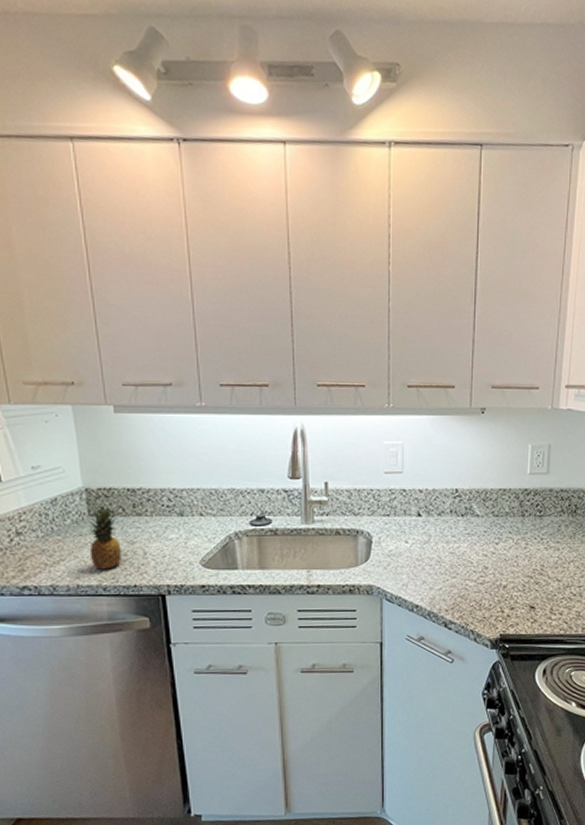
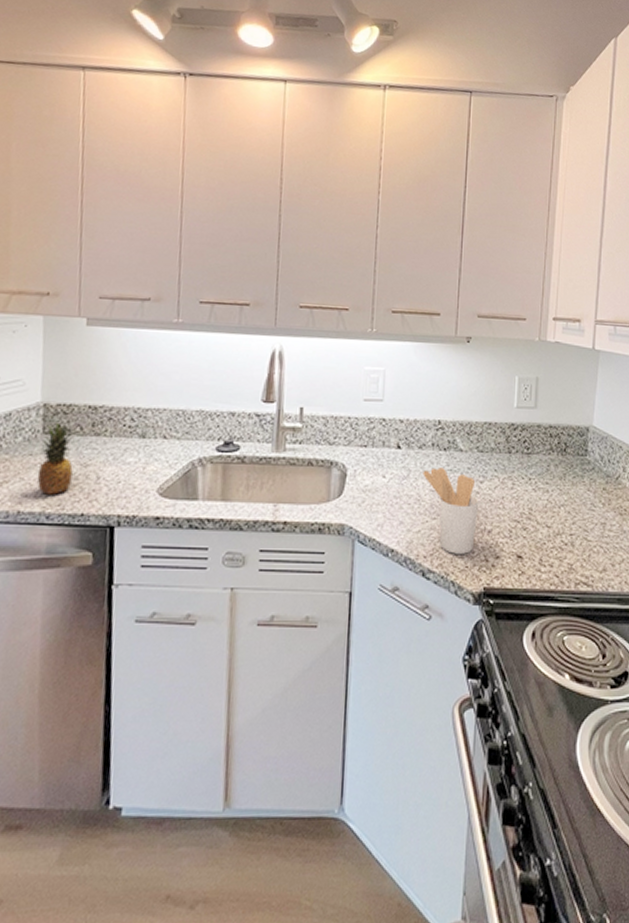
utensil holder: none [442,532,495,607] -> present [423,467,479,554]

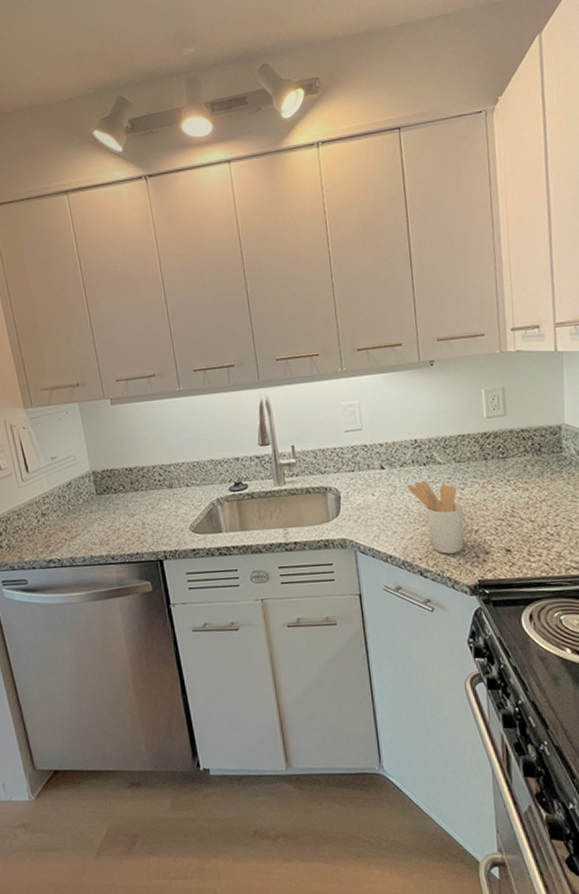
fruit: present [37,422,74,495] -> none [98,484,125,541]

